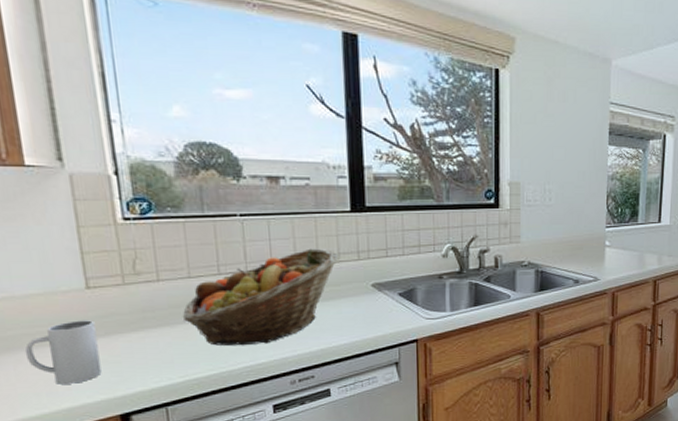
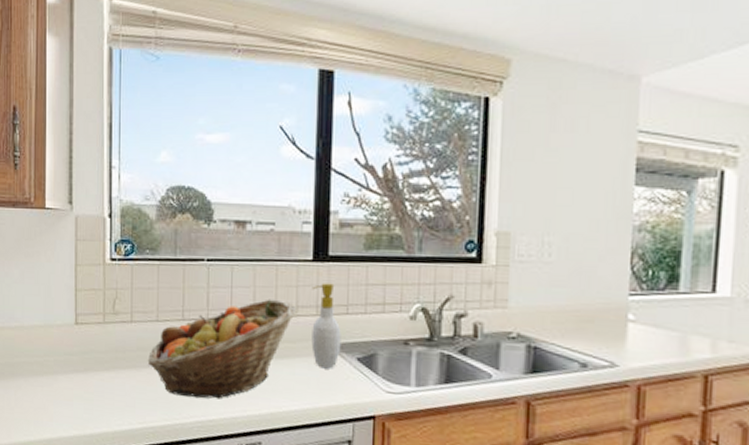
mug: present [24,320,102,384] -> none [24,354,78,416]
soap bottle: none [351,231,383,305] -> present [311,283,341,369]

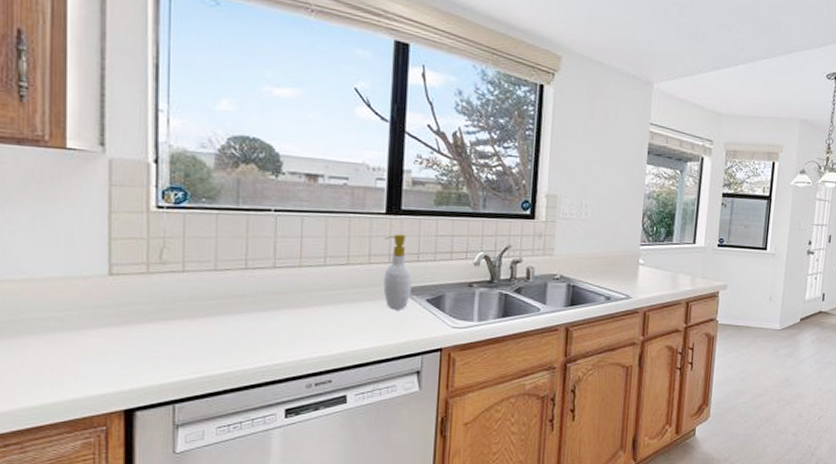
fruit basket: present [148,299,297,399] -> none [204,248,370,345]

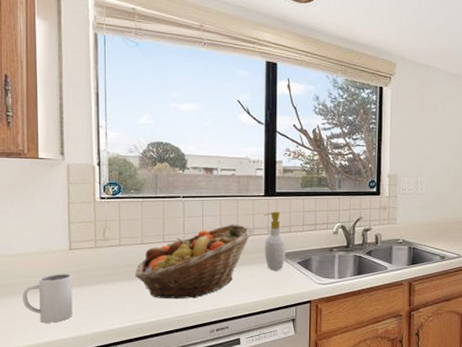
mug: none [35,307,112,374] -> present [22,274,73,323]
fruit basket: none [204,248,370,345] -> present [135,224,253,300]

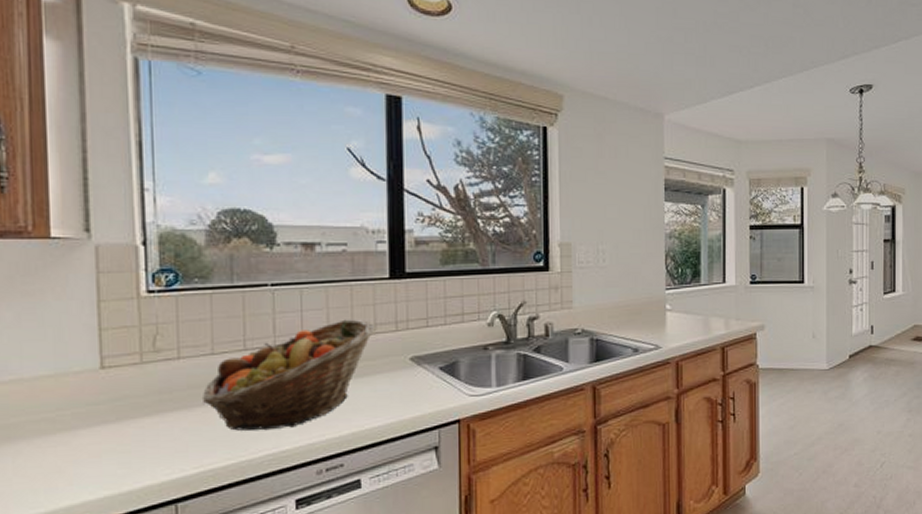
mug: present [22,274,73,323] -> none [26,404,108,479]
soap bottle: present [264,211,286,271] -> none [389,299,423,382]

